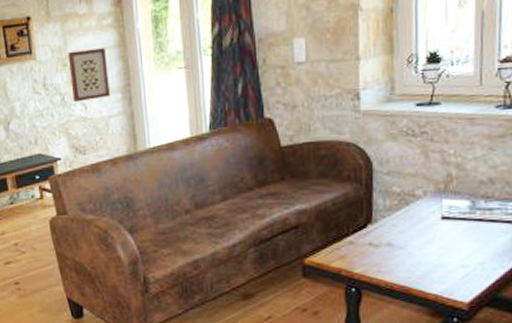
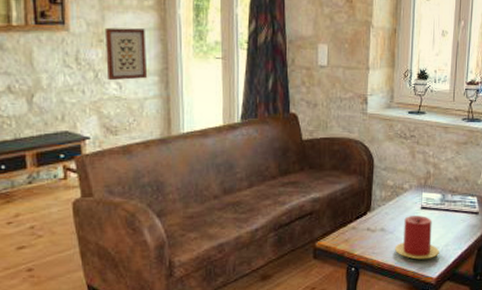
candle: none [407,227,471,280] -> present [394,216,439,260]

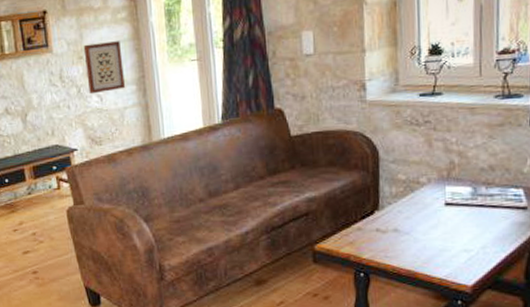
candle: present [394,216,439,260] -> none [412,213,474,264]

